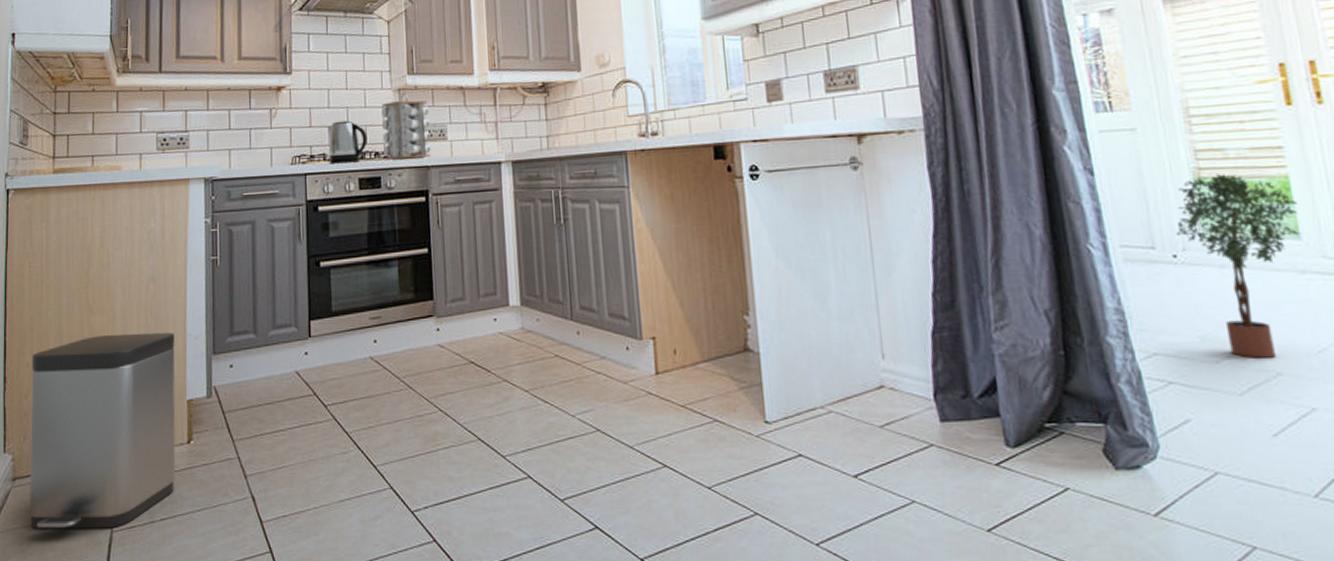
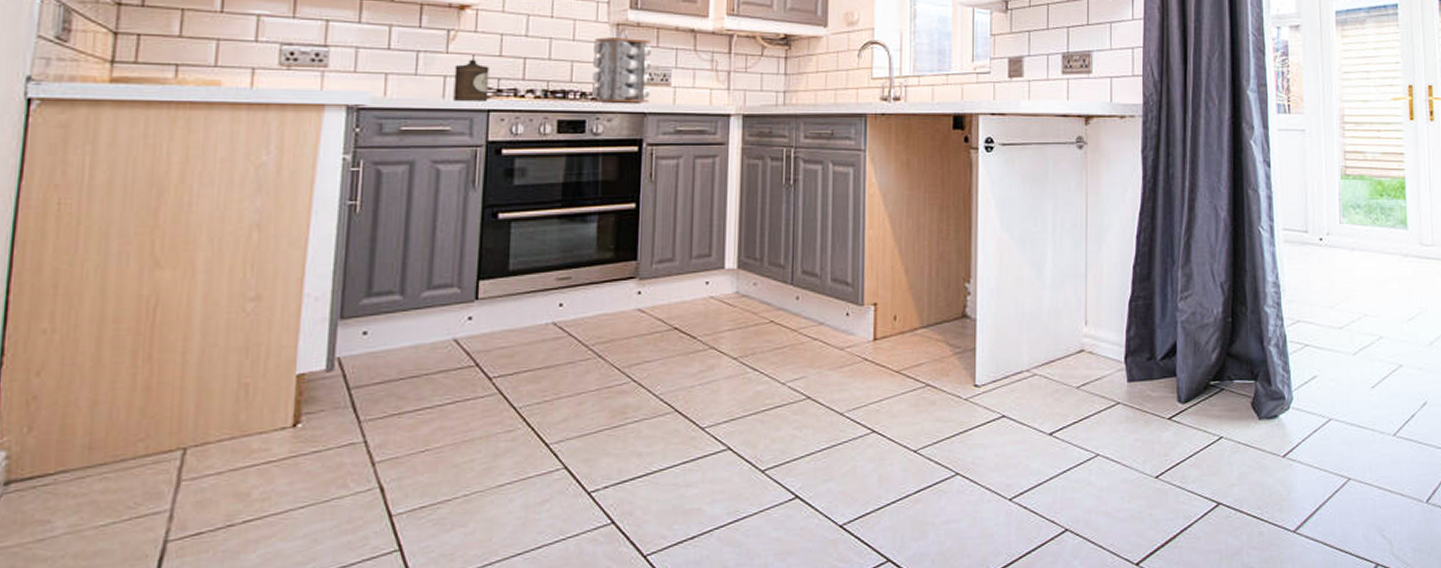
pedal bin: present [29,332,176,529] -> none [29,291,285,546]
canister: none [277,132,304,169] -> present [453,59,490,103]
kettle: present [327,120,367,166] -> none [521,53,573,104]
potted tree: present [1176,173,1302,358] -> none [1324,171,1408,325]

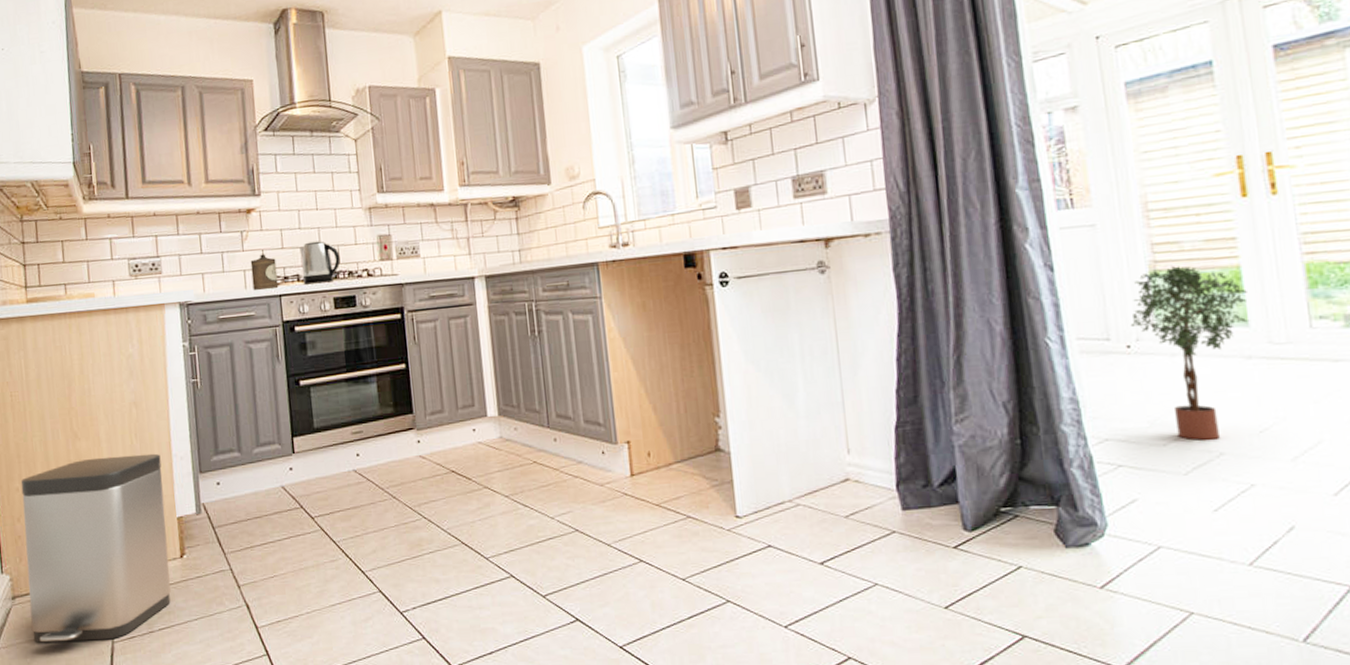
pedal bin: none [29,291,285,546] -> present [21,453,171,643]
kettle: none [521,53,573,104] -> present [299,240,341,286]
spice rack: present [591,28,652,105] -> none [352,211,405,280]
potted tree: none [1324,171,1408,325] -> present [1130,265,1250,440]

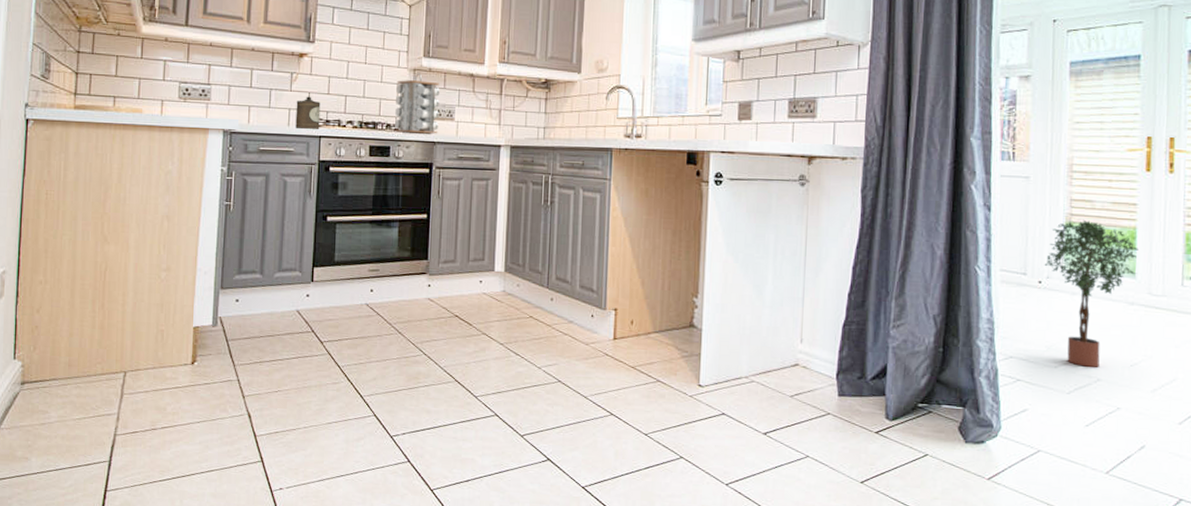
pedal bin: present [21,453,171,643] -> none [36,262,185,432]
kettle: present [299,240,341,286] -> none [343,92,381,132]
spice rack: none [352,211,405,280] -> present [394,73,440,135]

